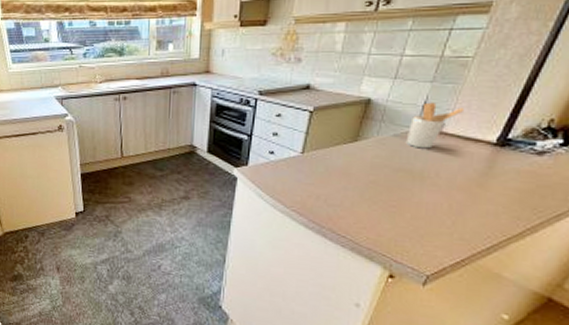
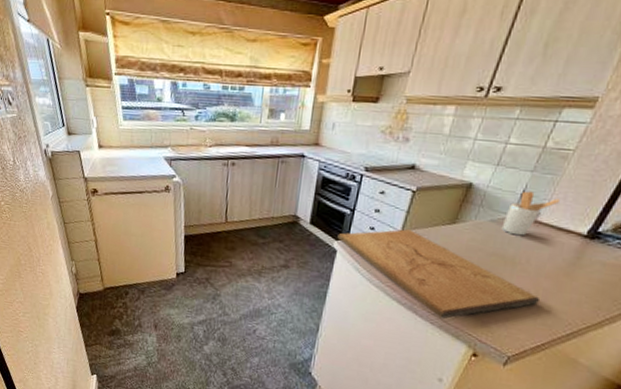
cutting board: none [237,151,453,241] -> present [337,229,539,320]

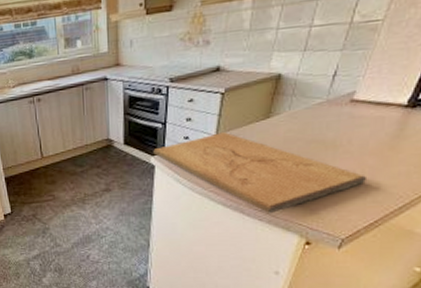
utensil holder: present [501,190,561,236] -> none [317,70,376,119]

